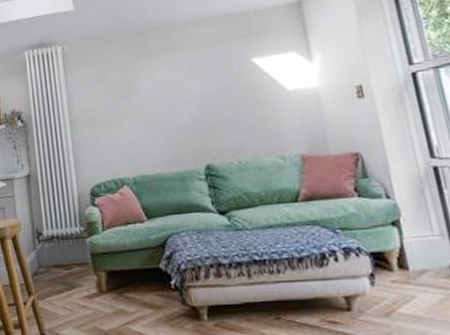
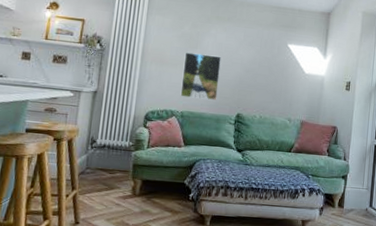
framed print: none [119,97,174,159] -> present [180,52,221,100]

